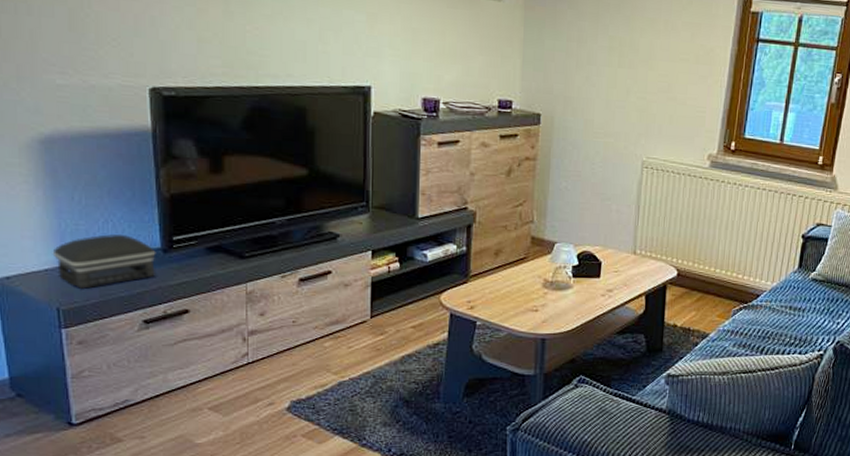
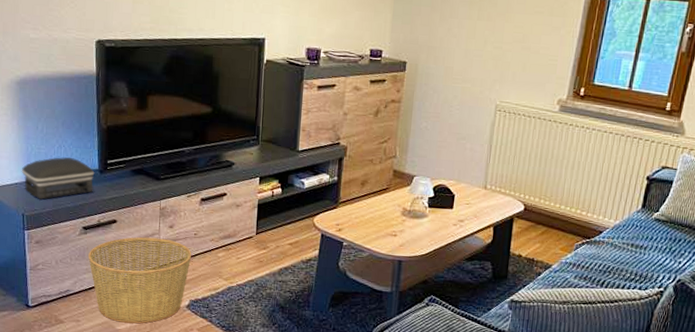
basket: none [153,328,291,435] -> present [88,237,192,324]

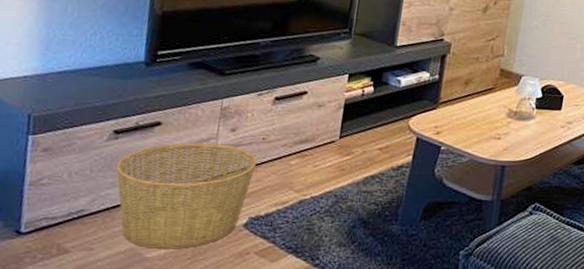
wireless router: present [21,157,95,200] -> none [34,46,139,97]

